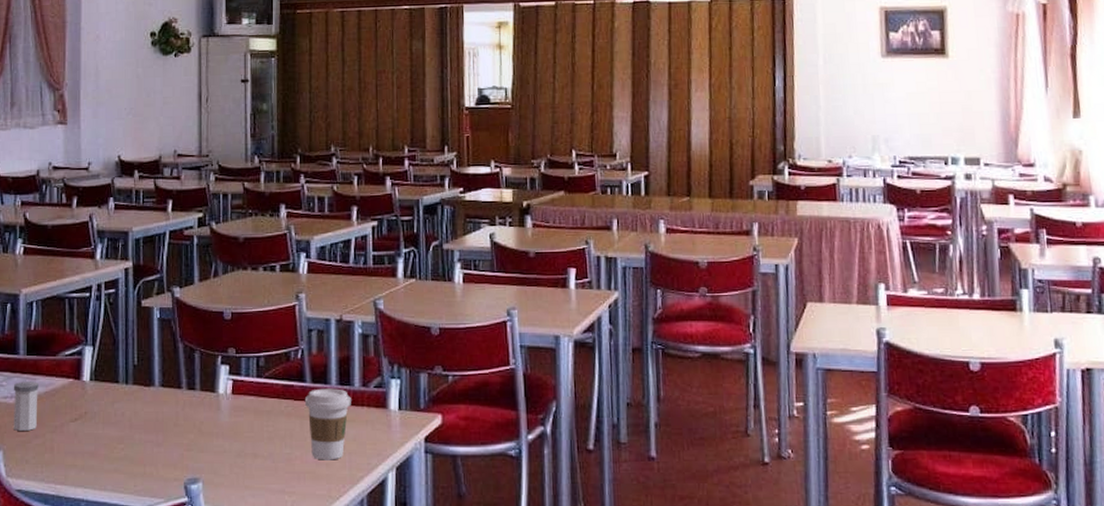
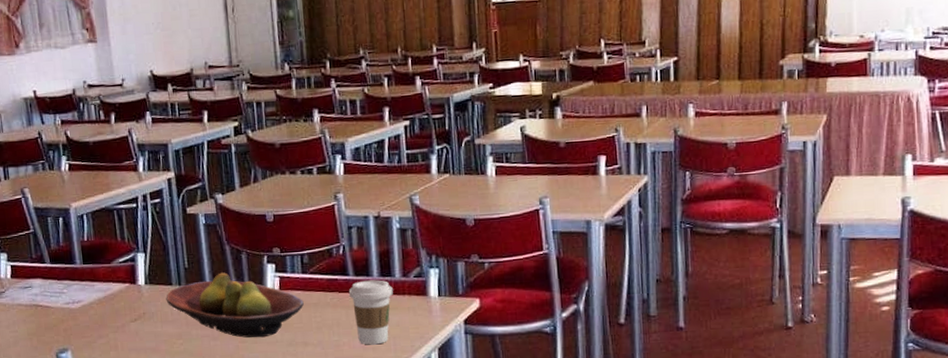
salt shaker: present [13,381,38,431] -> none [73,287,100,333]
fruit bowl: none [110,372,256,446] -> present [166,272,304,338]

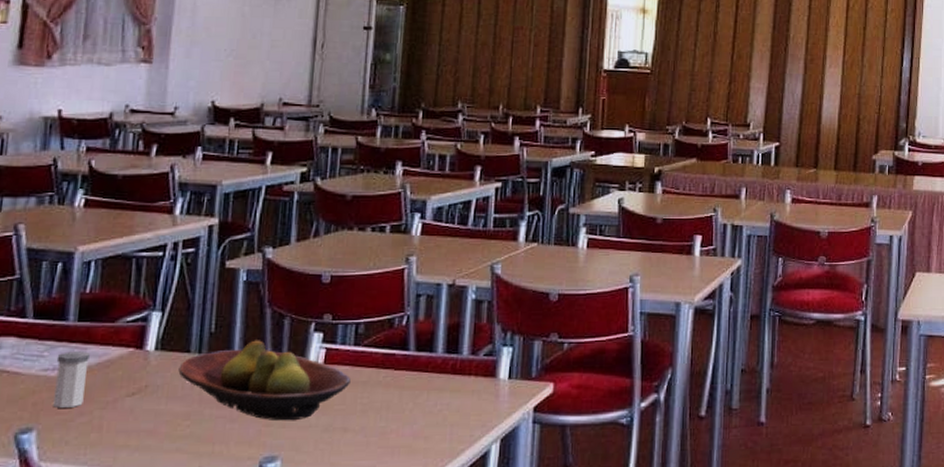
salt shaker: none [73,287,100,333] -> present [53,351,90,408]
coffee cup: present [348,280,393,345] -> none [405,357,458,433]

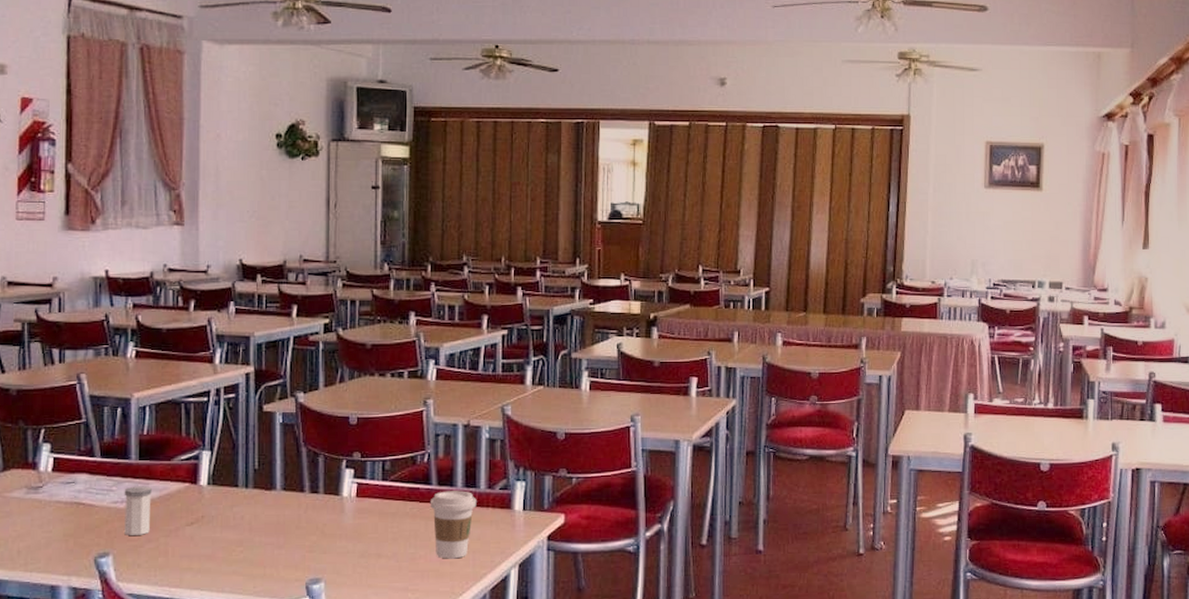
fruit bowl: present [178,340,351,421] -> none [229,476,381,548]
coffee cup: none [405,357,458,433] -> present [430,490,477,559]

